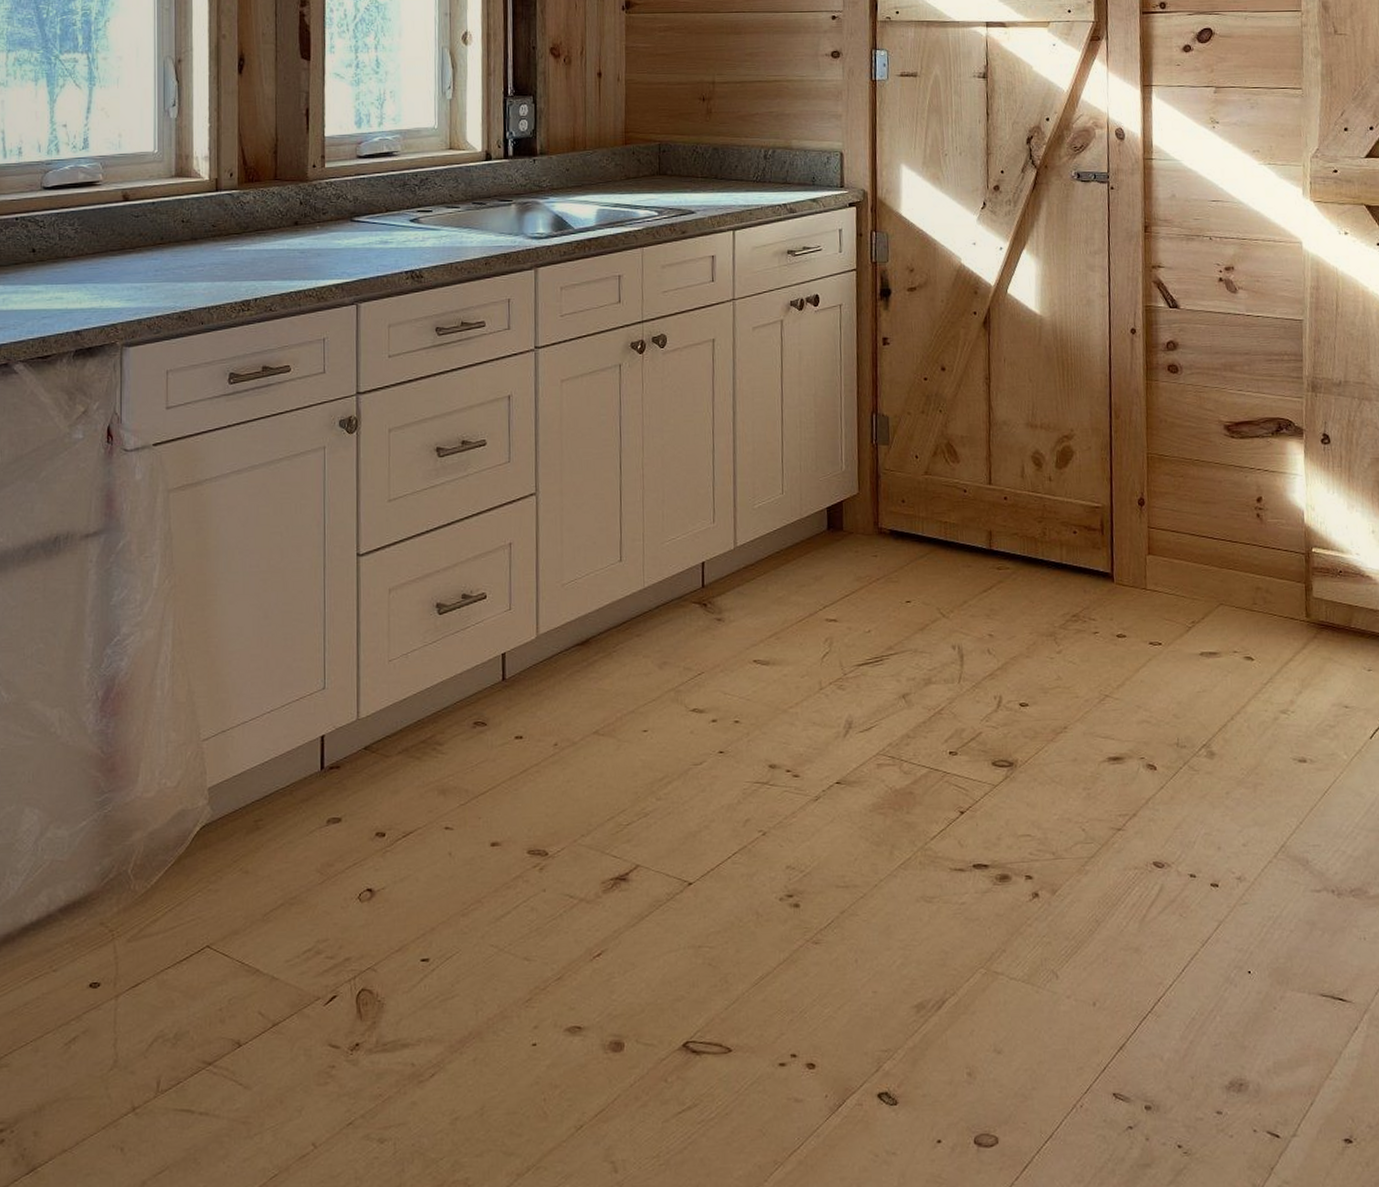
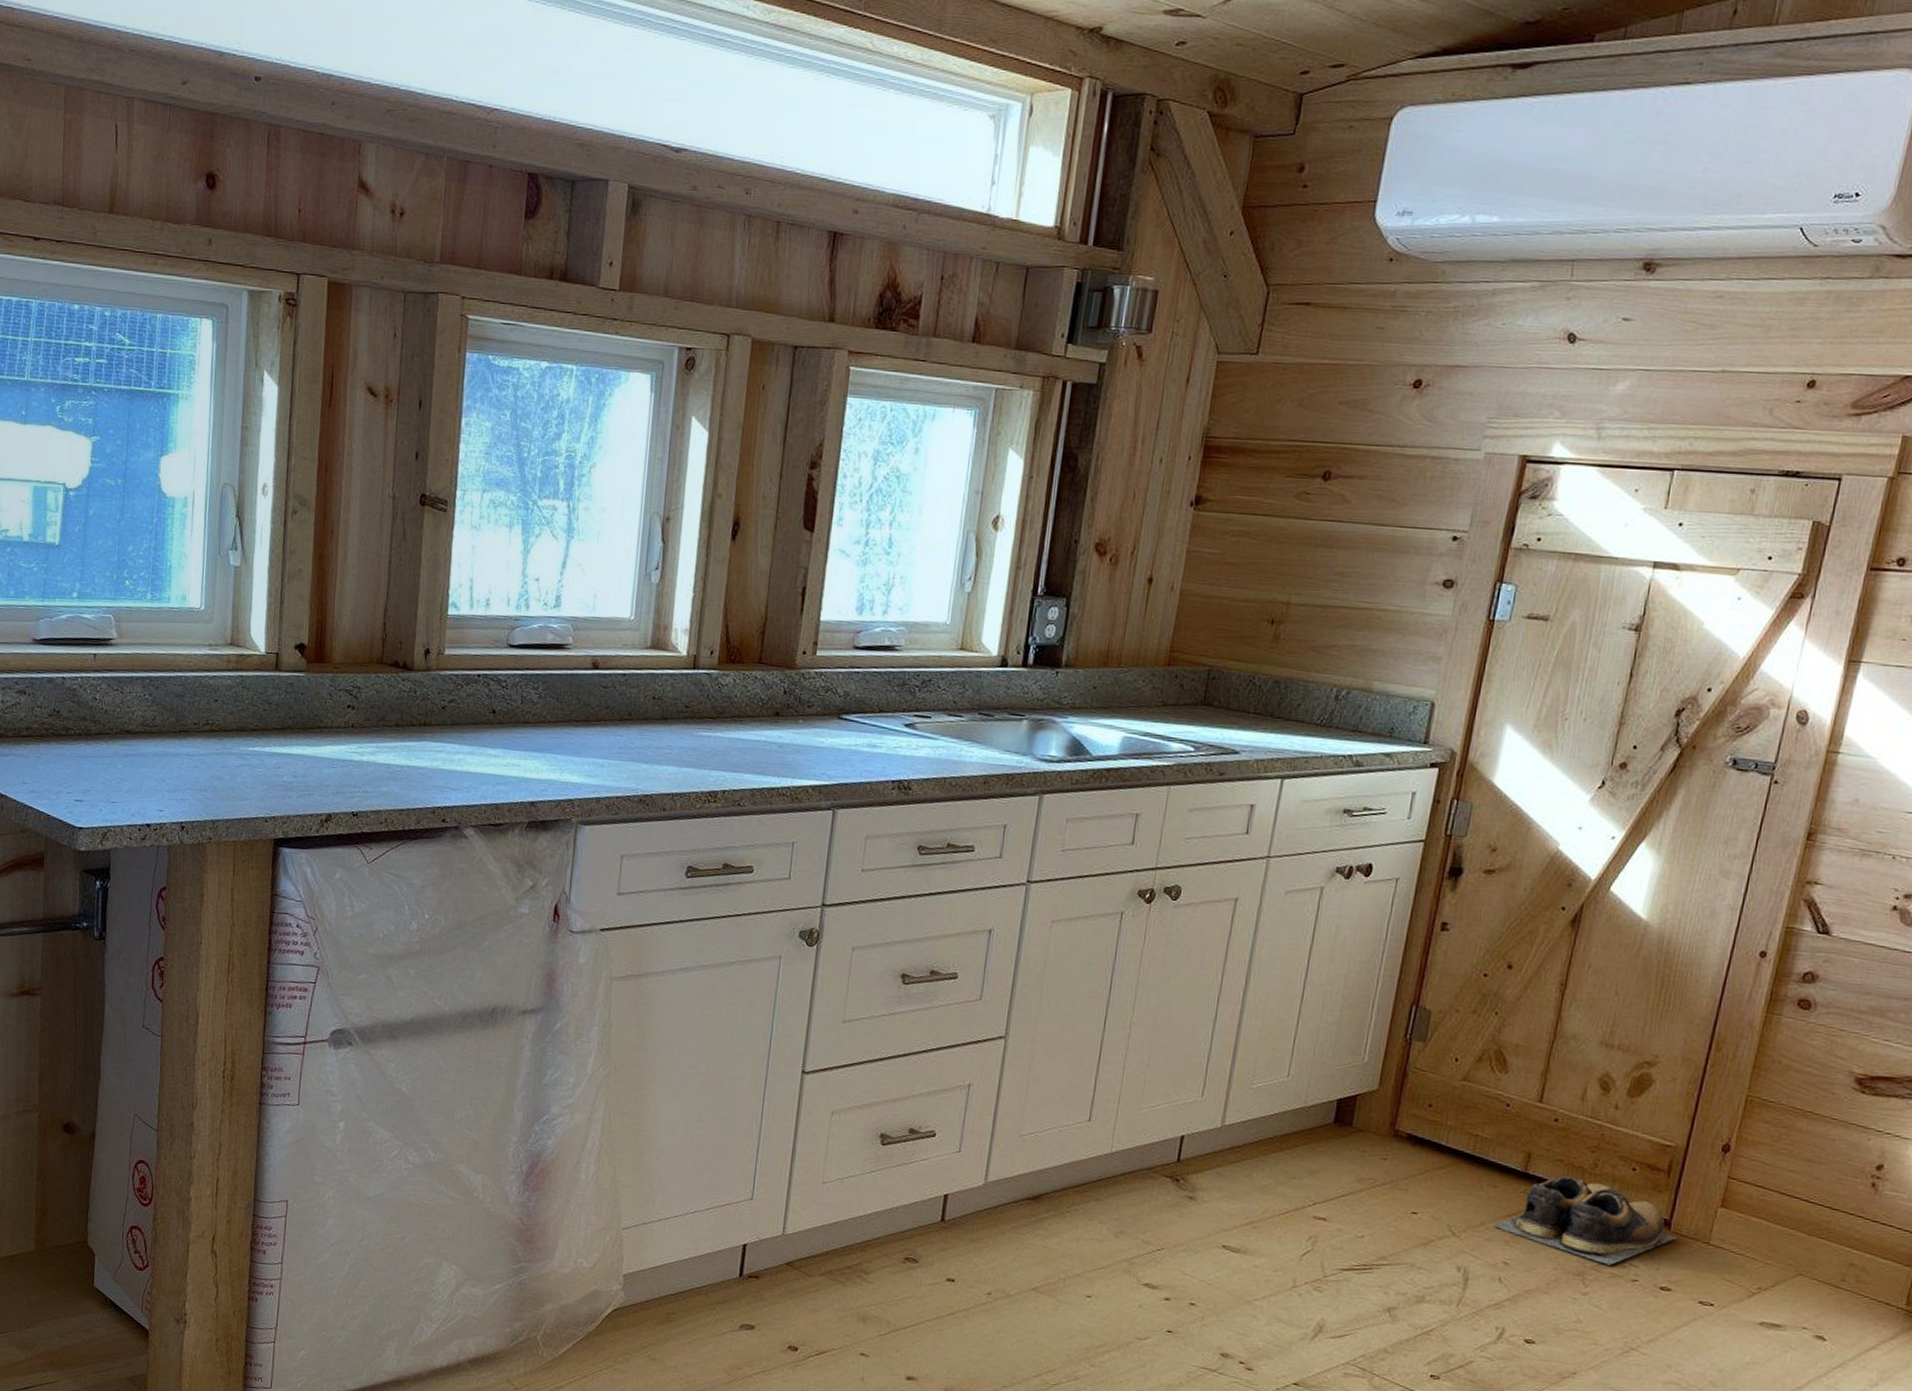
shoes: none [973,546,1120,622] -> present [1492,1175,1676,1265]

